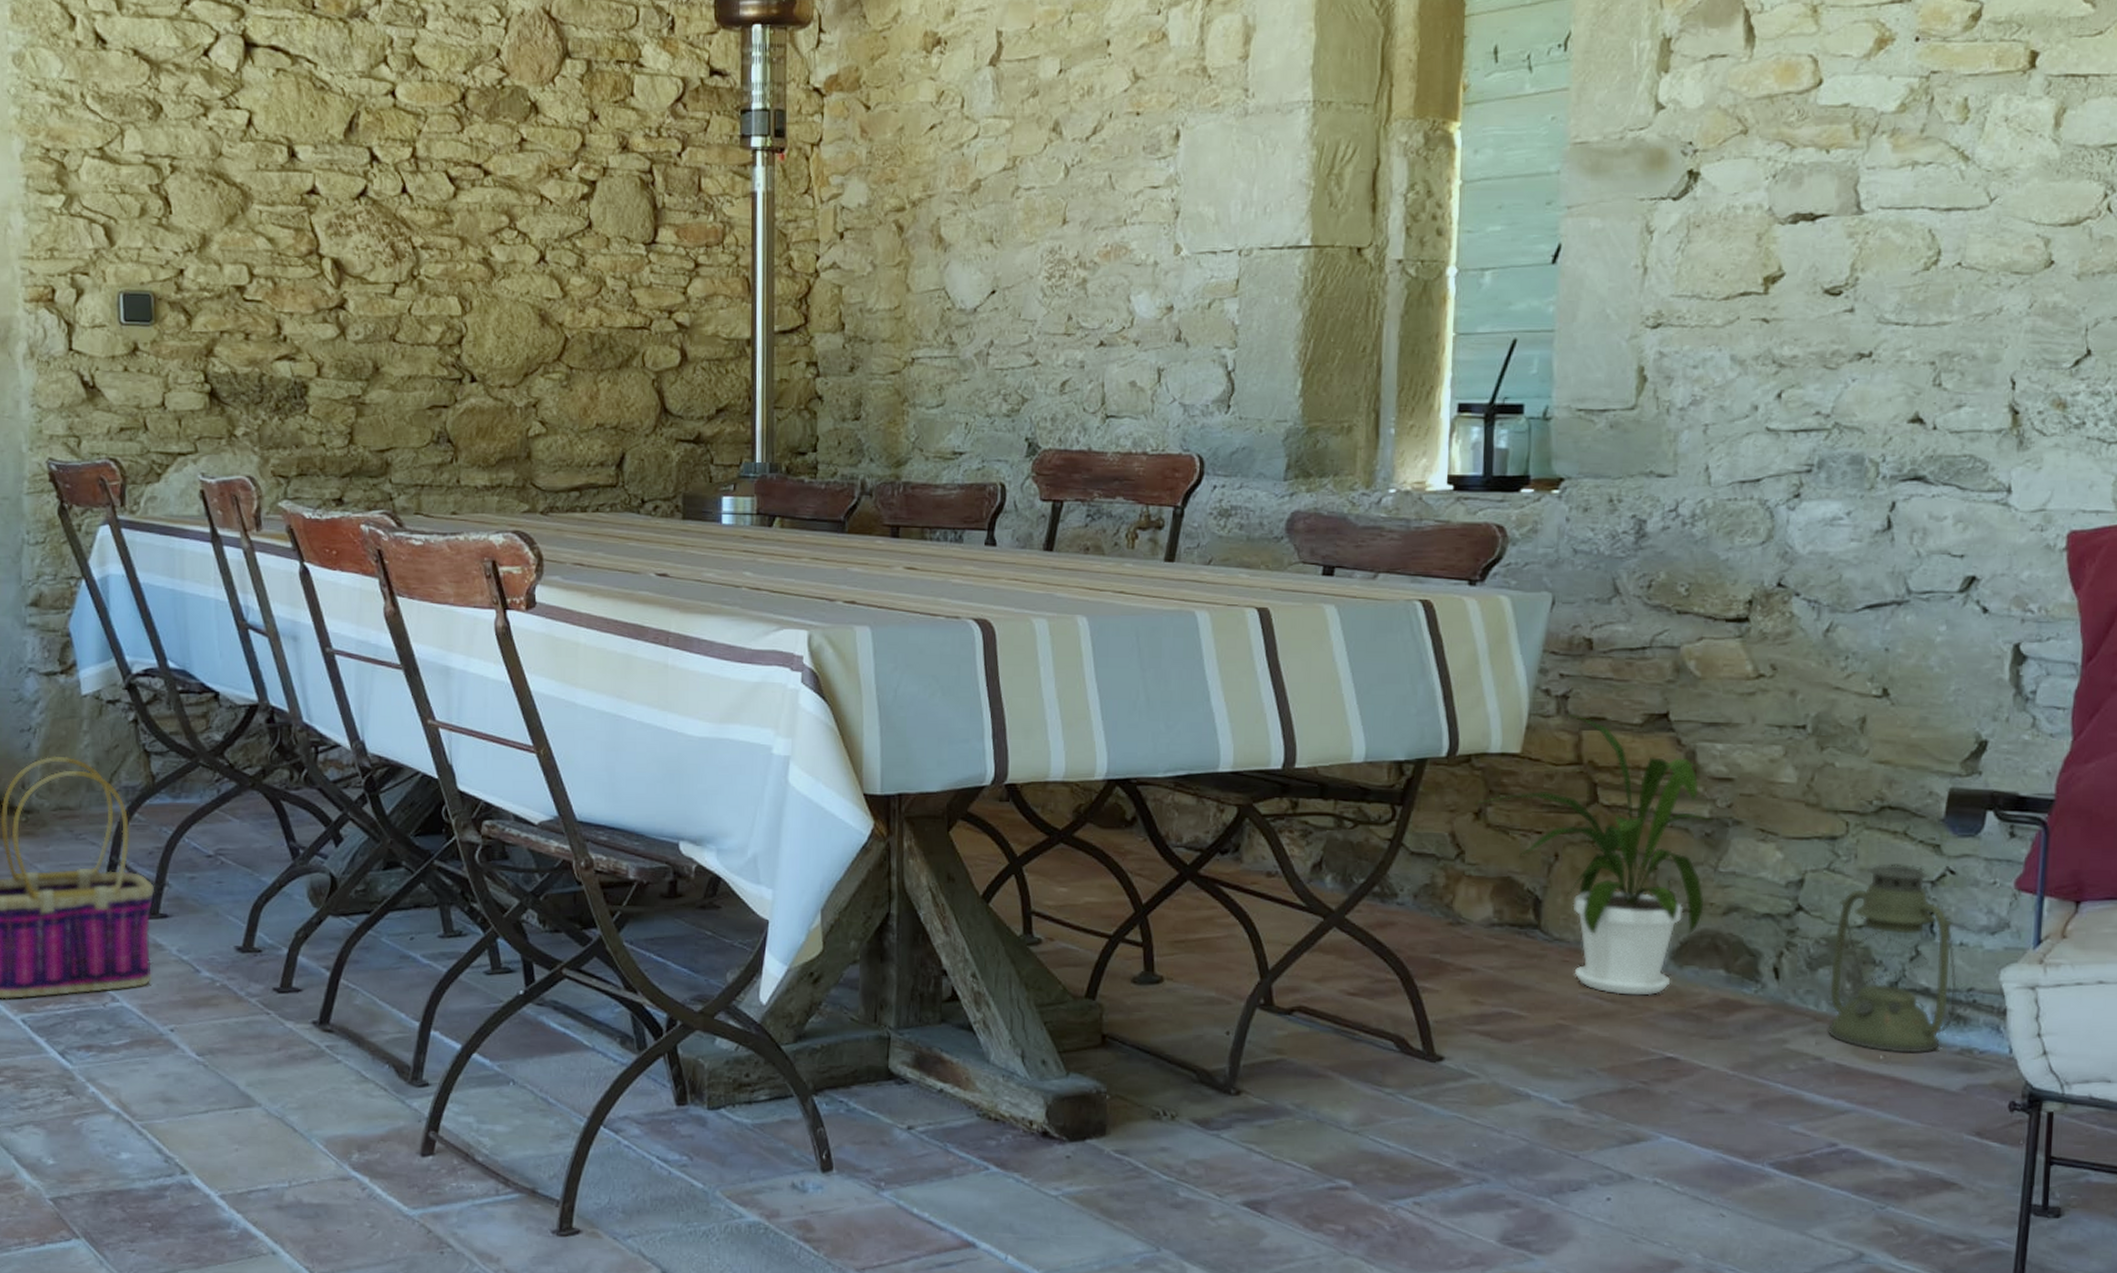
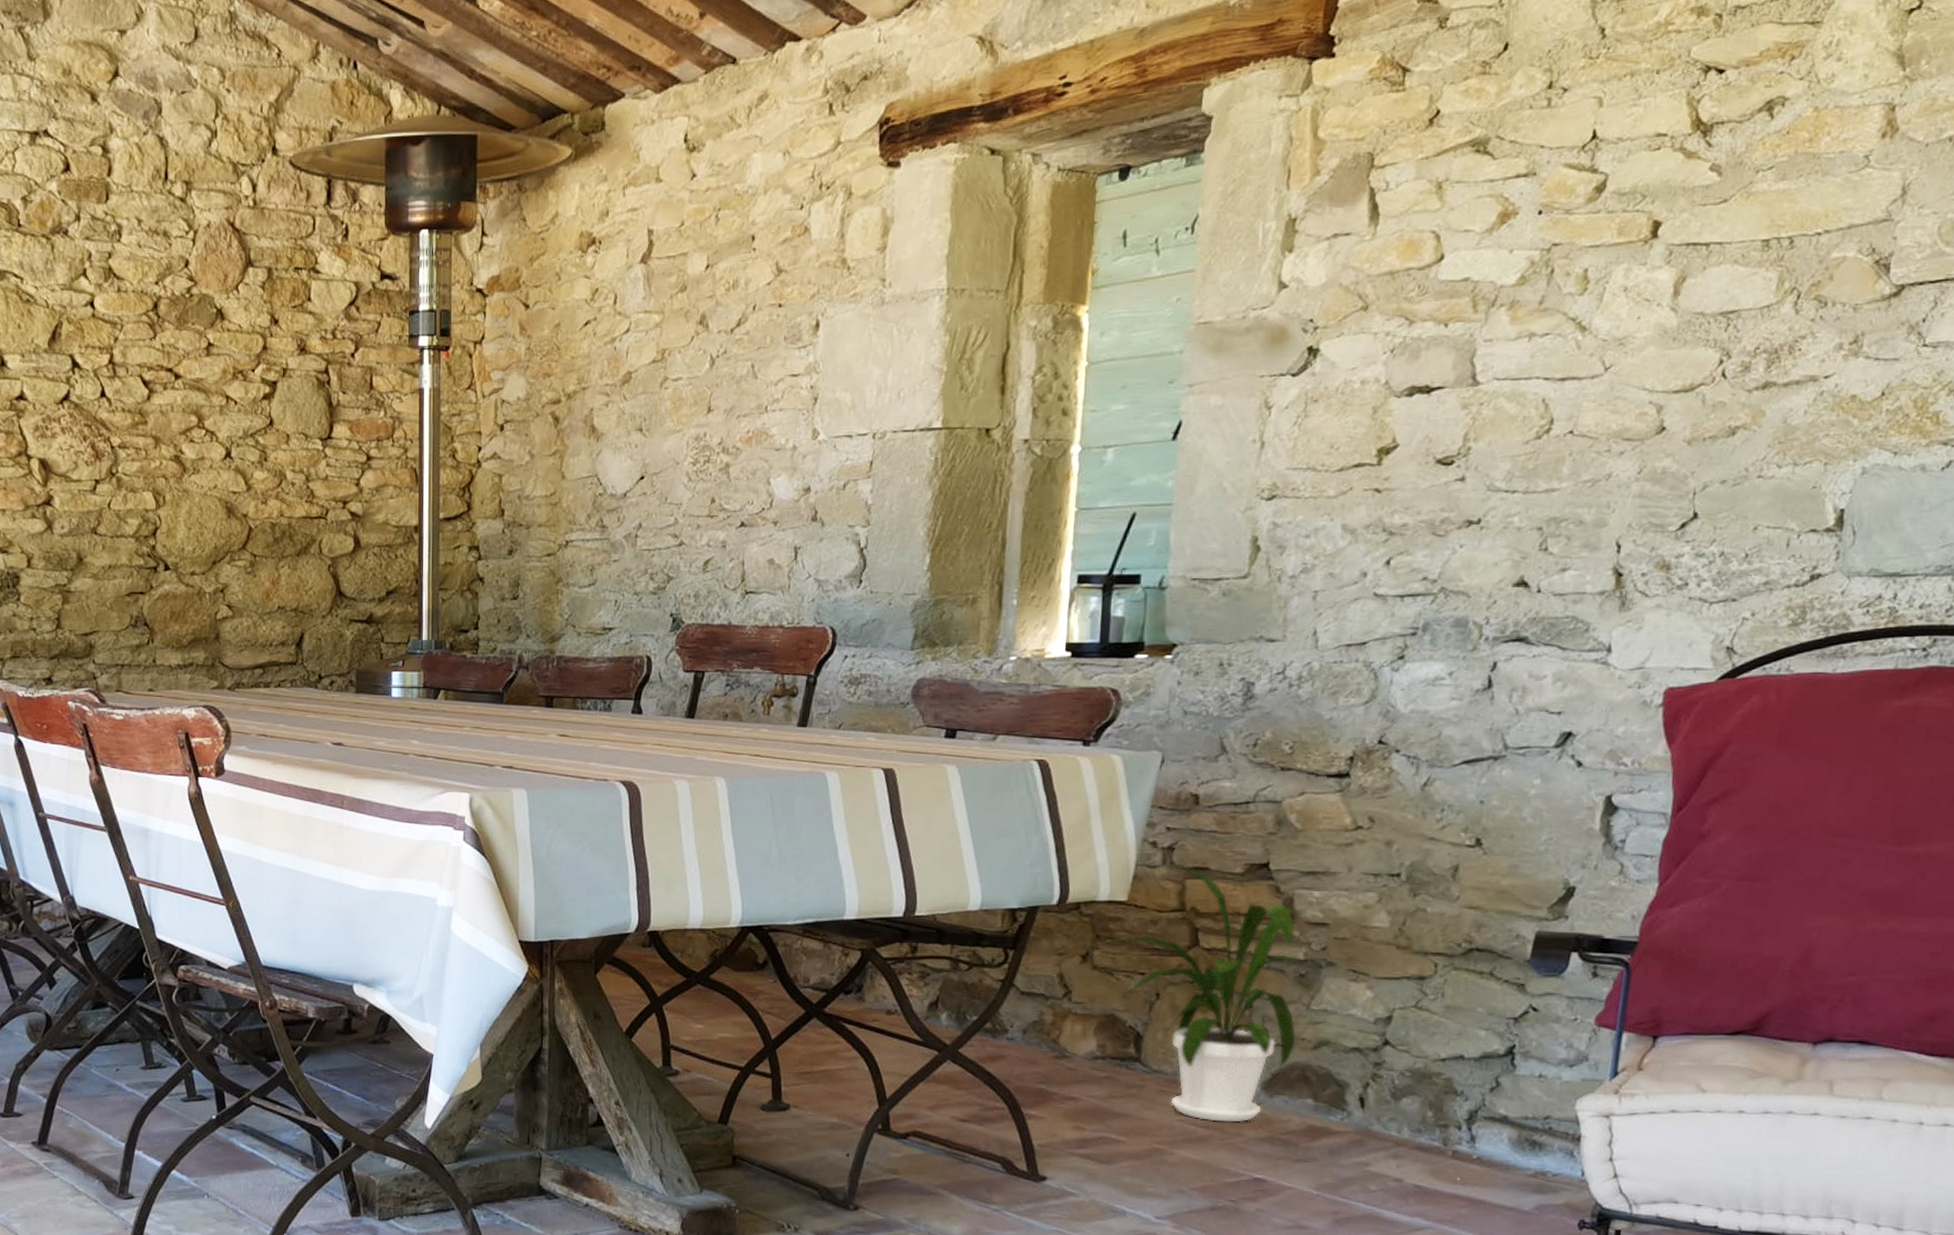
lantern: present [1828,864,1957,1054] -> none [1409,1002,1535,1176]

